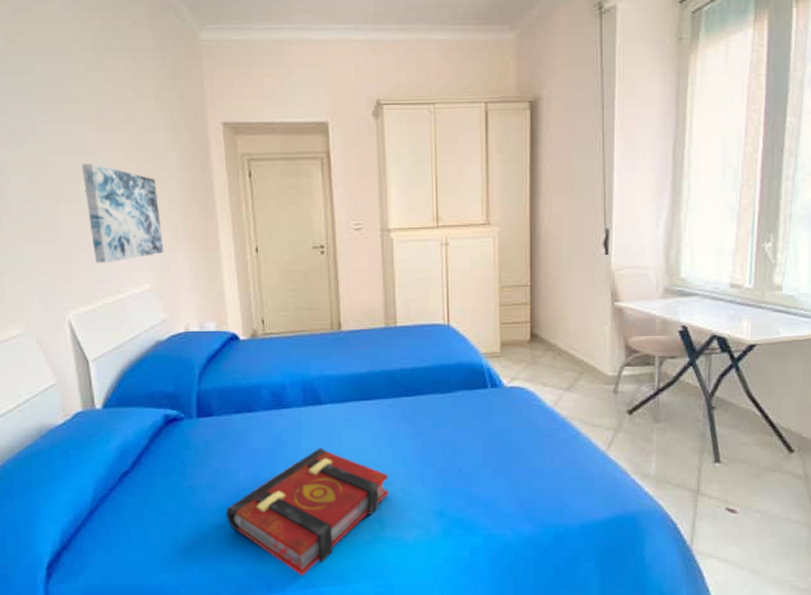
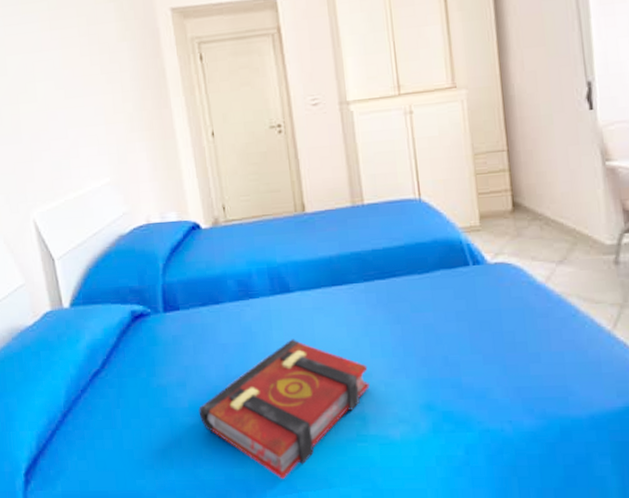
wall art: present [81,163,164,264] -> none [37,61,121,160]

